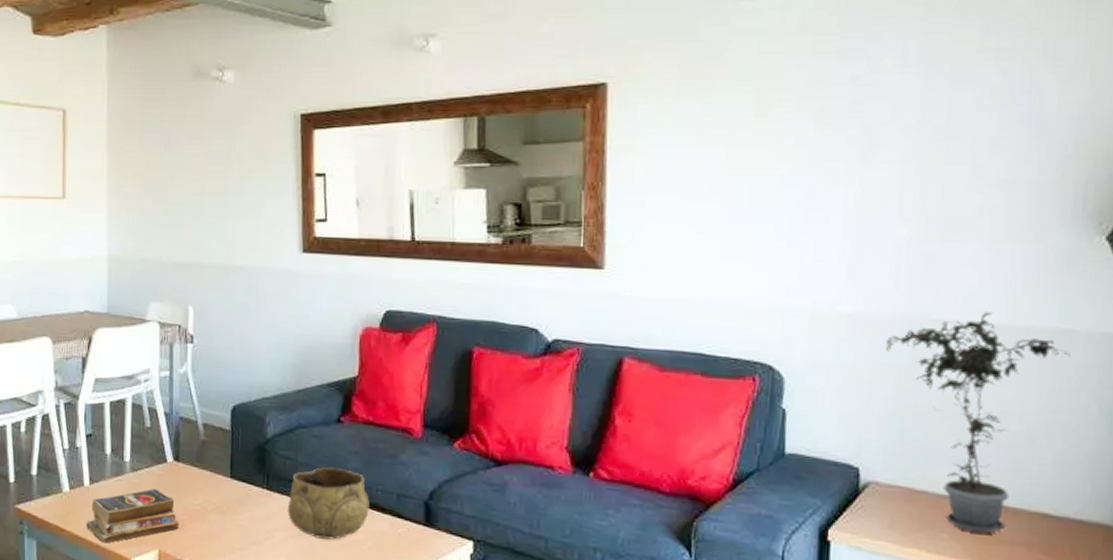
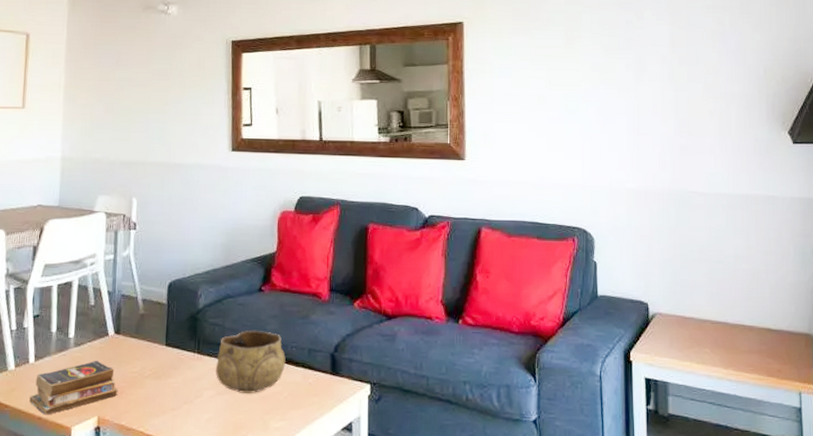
potted plant: present [886,312,1070,534] -> none [660,185,774,346]

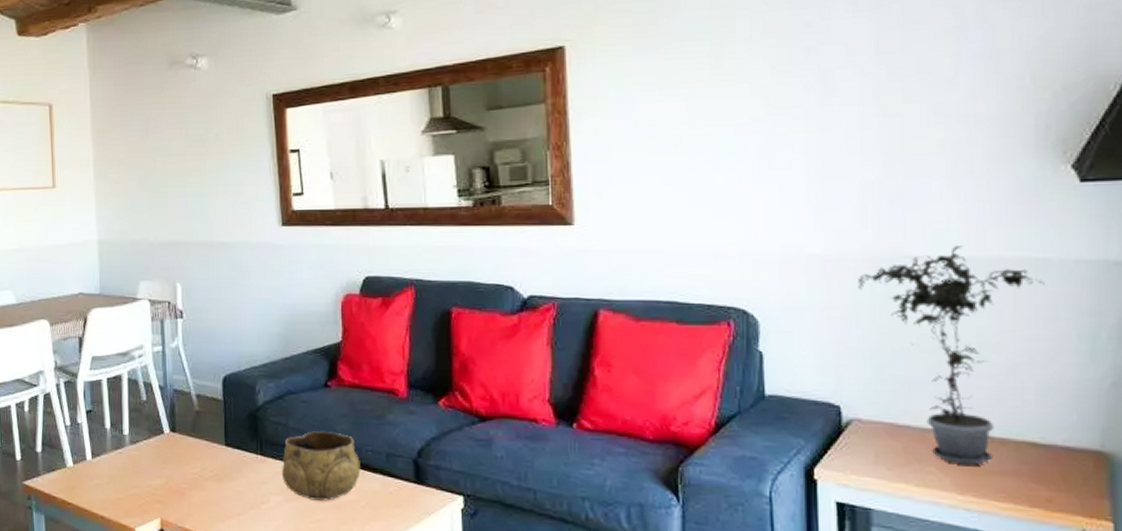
books: present [29,360,118,415] -> none [90,459,179,515]
potted plant: none [660,185,774,346] -> present [858,246,1044,465]

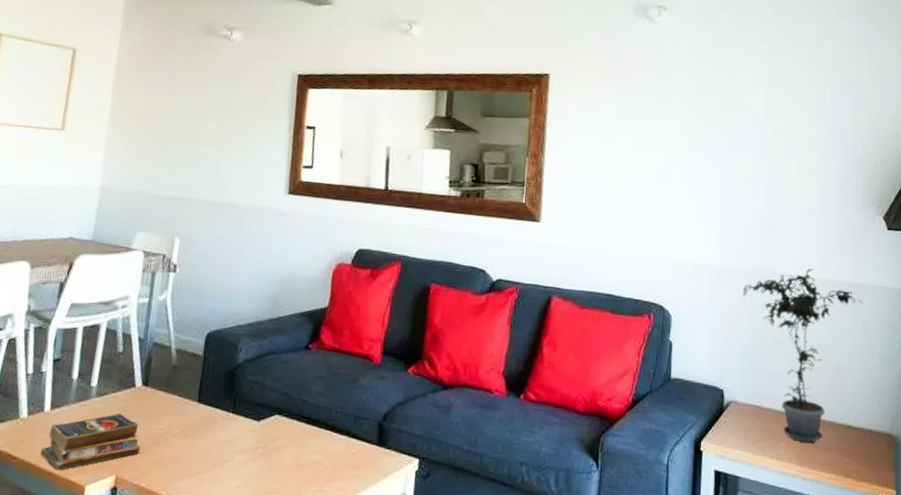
books: none [90,459,179,515] -> present [40,413,141,471]
decorative bowl: present [281,431,361,501] -> none [250,391,329,461]

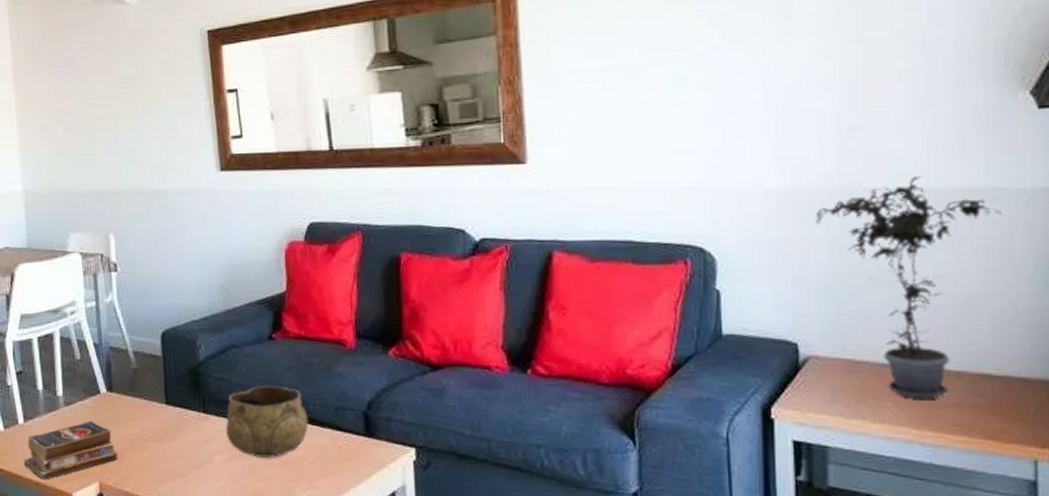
decorative bowl: none [250,391,329,461] -> present [225,386,308,458]

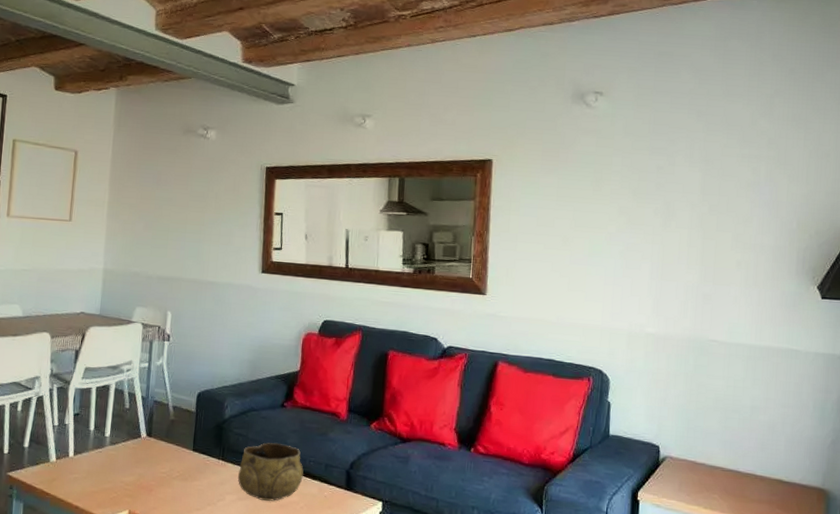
books: present [24,420,118,480] -> none [68,458,148,505]
potted plant: present [816,176,1001,399] -> none [678,336,796,495]

